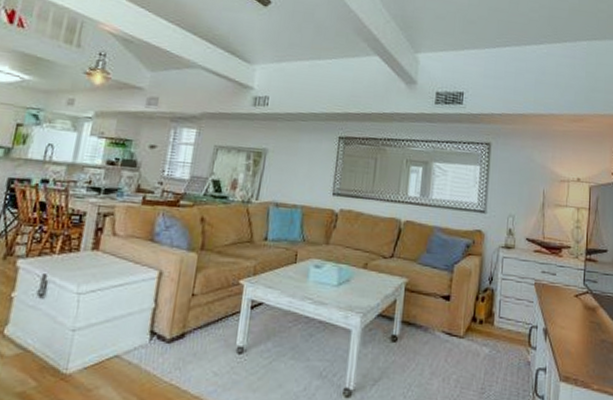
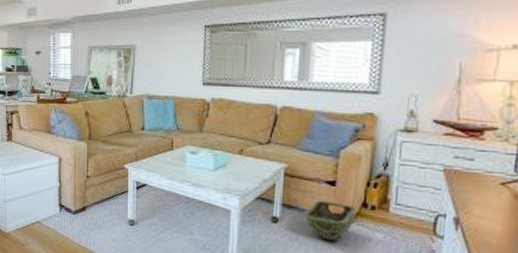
woven basket: none [422,315,467,358] -> present [305,200,357,241]

